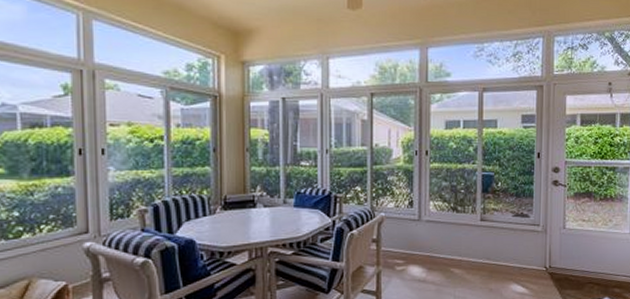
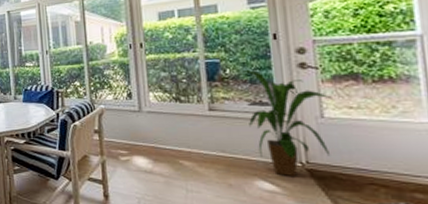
house plant: none [511,185,575,279] -> present [242,70,336,176]

